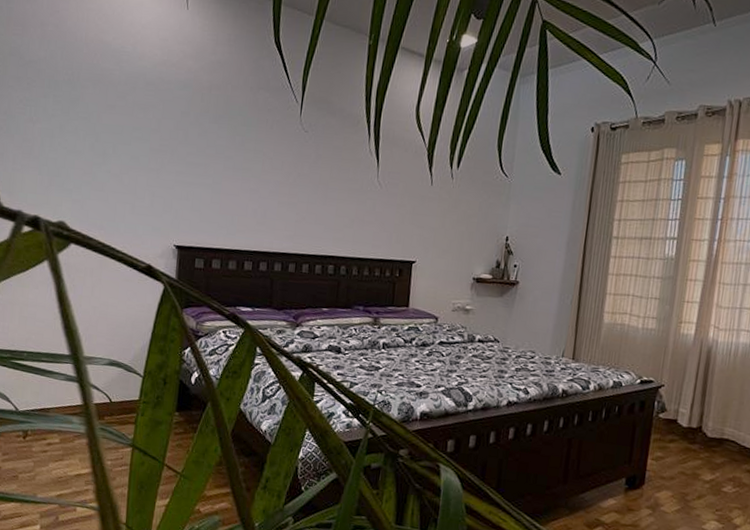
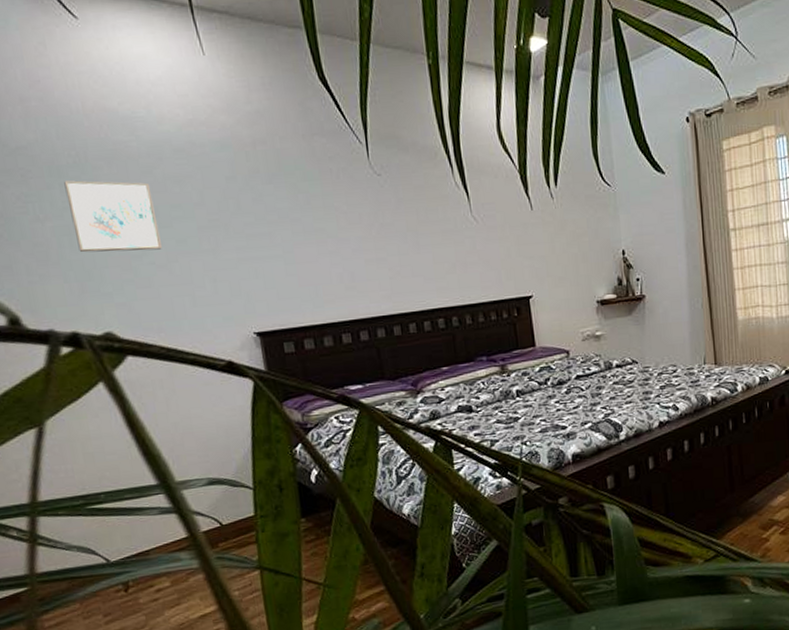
wall art: none [55,93,121,162] -> present [64,180,162,253]

